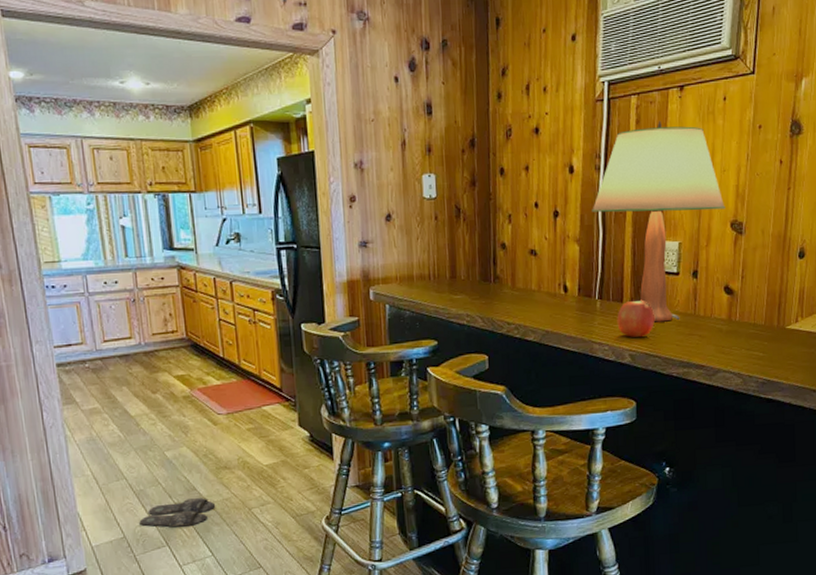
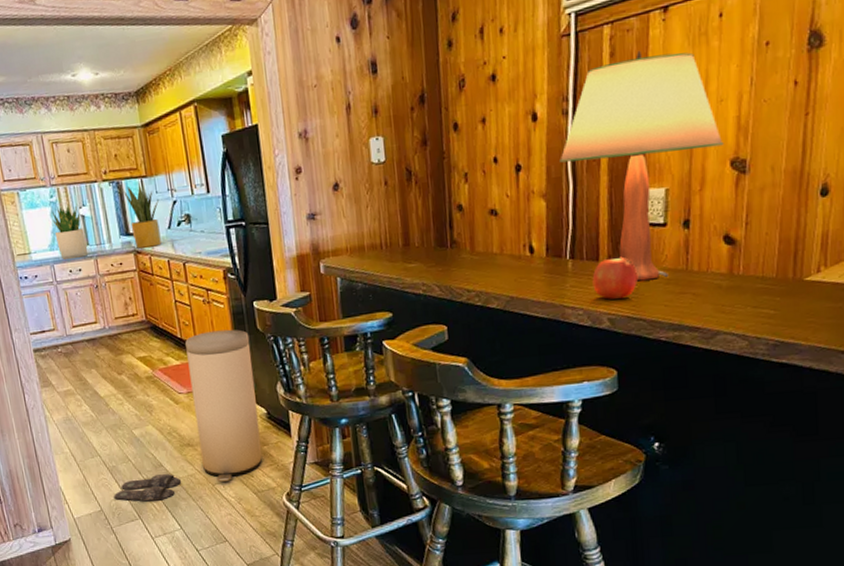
planter: none [88,212,127,271] -> present [52,202,89,260]
planter: none [168,197,208,264] -> present [122,182,162,249]
pedal bin: none [228,350,303,506] -> present [185,329,263,482]

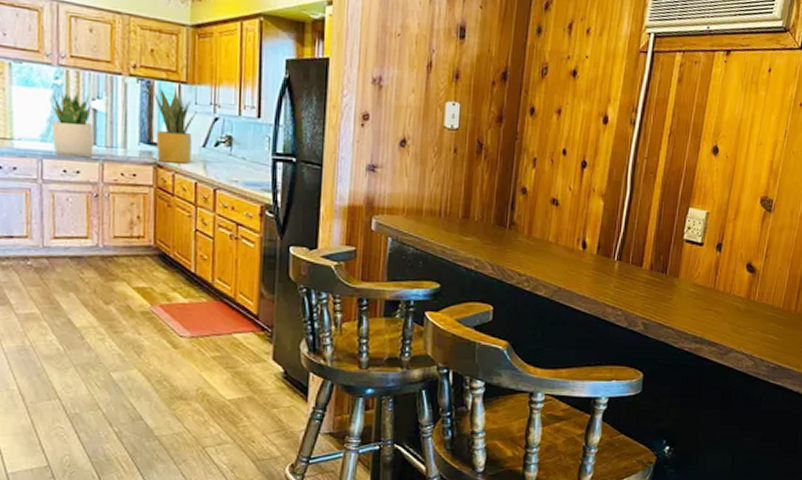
slippers: present [114,474,181,502] -> none [69,429,163,460]
pedal bin: present [185,329,263,482] -> none [193,271,278,445]
table lamp: present [560,50,724,282] -> none [622,82,758,294]
fruit: present [592,258,638,300] -> none [633,267,673,307]

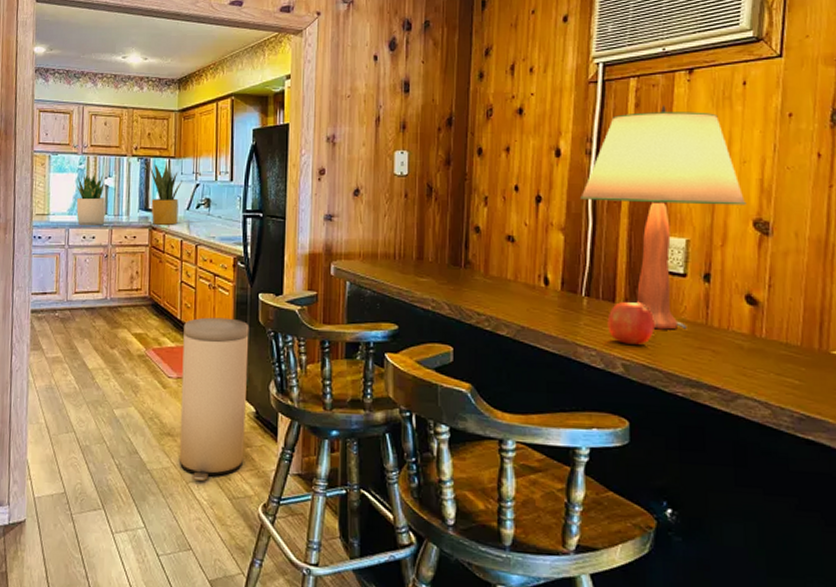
pedal bin: none [193,271,278,445] -> present [178,317,250,481]
table lamp: none [622,82,758,294] -> present [580,105,747,330]
fruit: none [633,267,673,307] -> present [607,302,654,346]

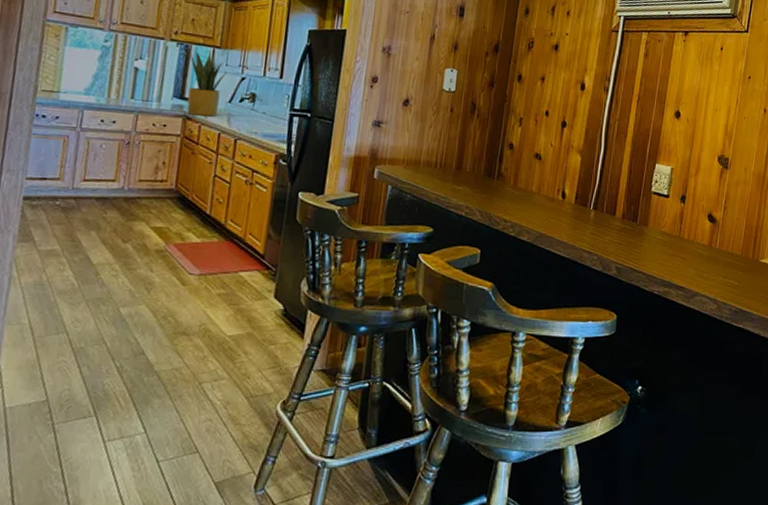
planter: present [76,172,106,226] -> none [95,53,135,110]
pedal bin: present [178,317,250,481] -> none [192,213,286,380]
table lamp: present [580,105,747,330] -> none [597,57,715,241]
fruit: present [607,302,654,346] -> none [607,216,643,252]

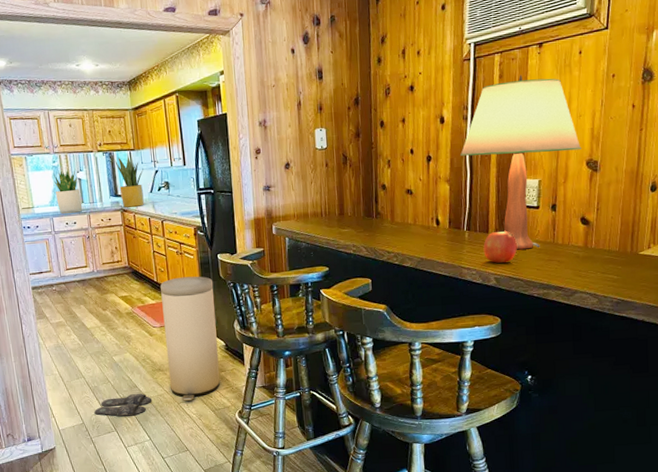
slippers: none [69,364,162,396] -> present [94,394,151,417]
planter: none [95,53,135,110] -> present [54,167,83,214]
pedal bin: none [192,213,286,380] -> present [160,276,221,401]
table lamp: none [597,57,715,241] -> present [460,74,582,250]
fruit: none [607,216,643,252] -> present [483,231,517,264]

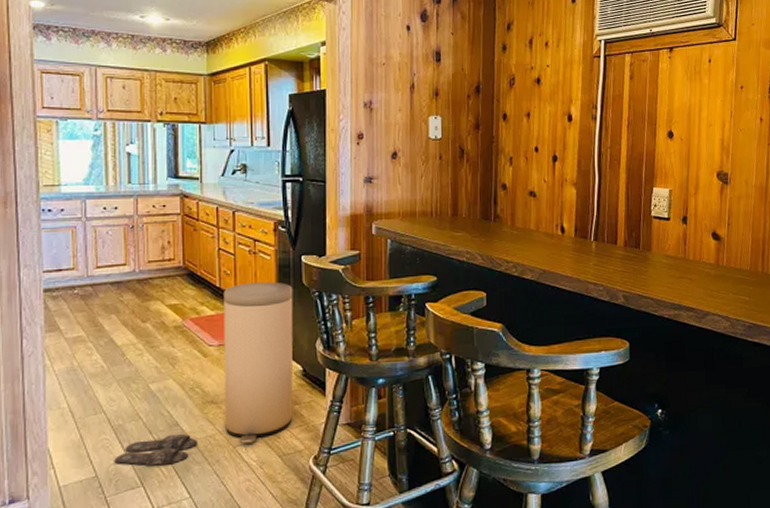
planter: present [54,167,83,214] -> none [93,139,129,197]
planter: present [113,154,144,208] -> none [177,127,216,192]
table lamp: present [460,74,582,250] -> none [589,77,712,265]
fruit: present [483,231,517,264] -> none [611,244,647,280]

